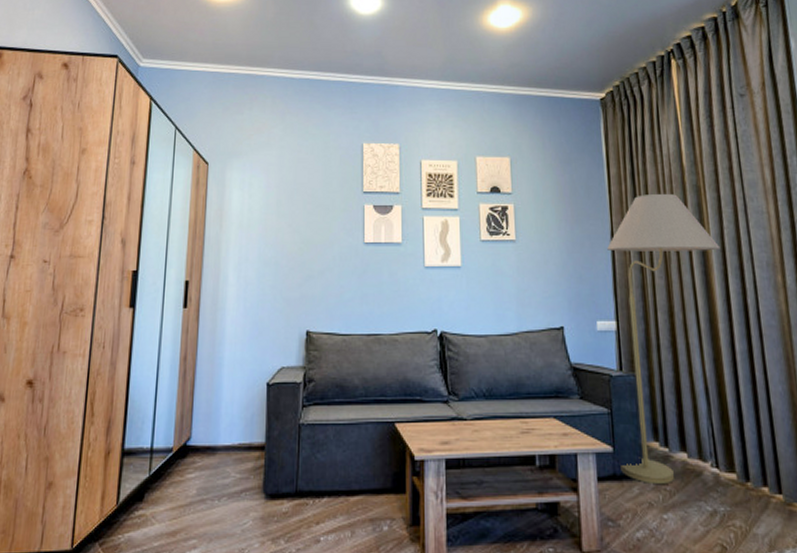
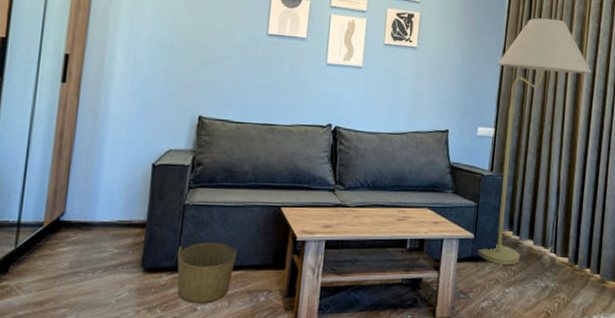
basket: none [296,464,355,534] -> present [176,242,238,304]

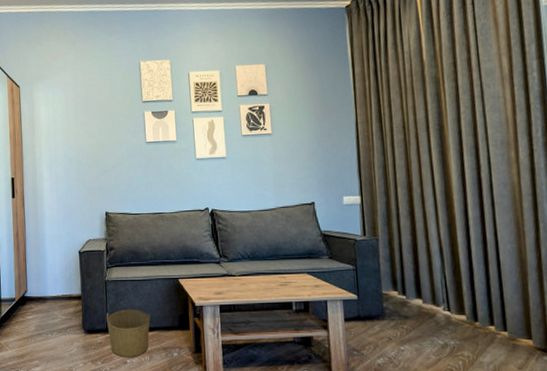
floor lamp: present [478,18,592,265] -> none [352,86,457,323]

